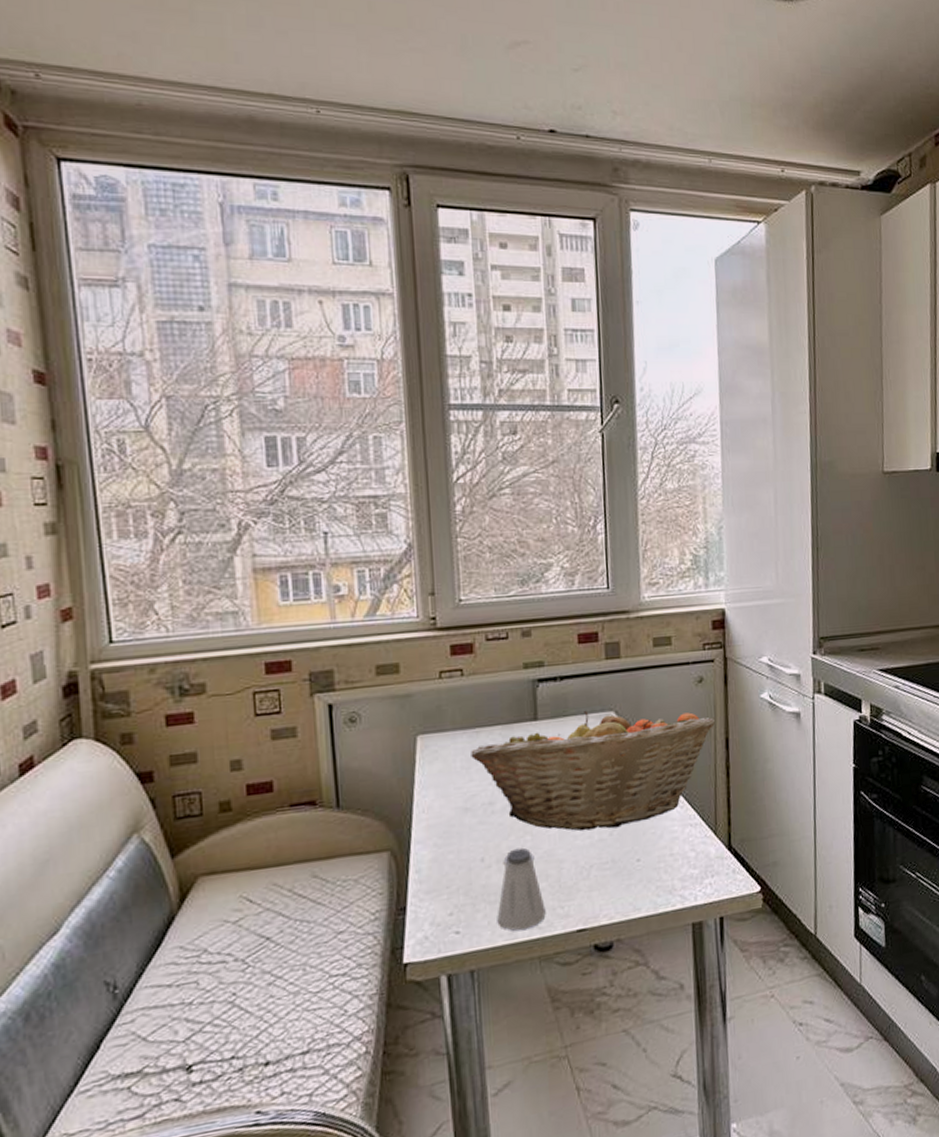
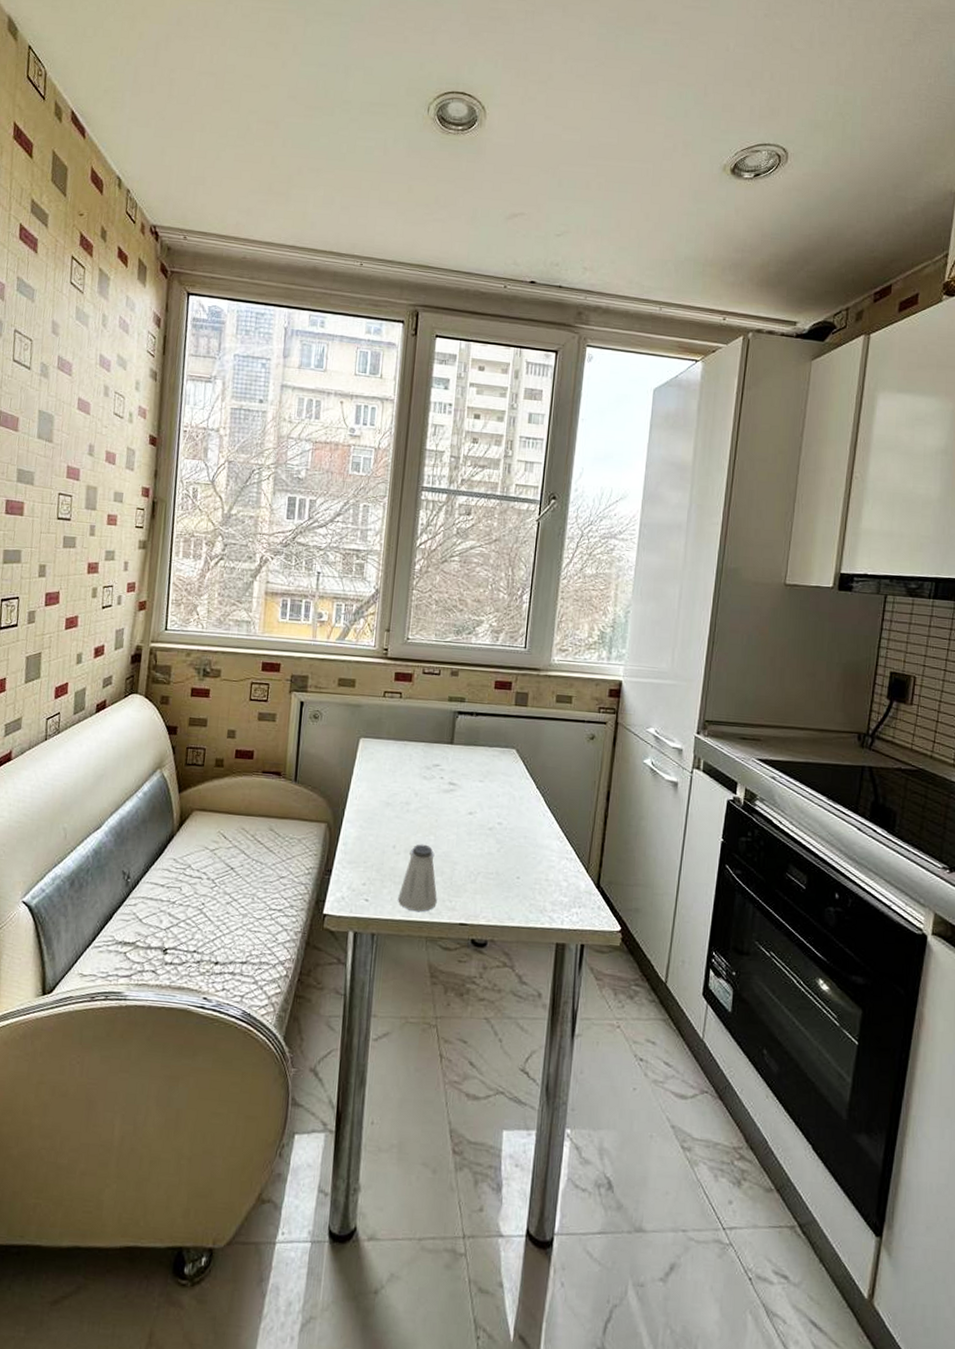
fruit basket: present [471,710,715,831] -> none [398,744,600,847]

